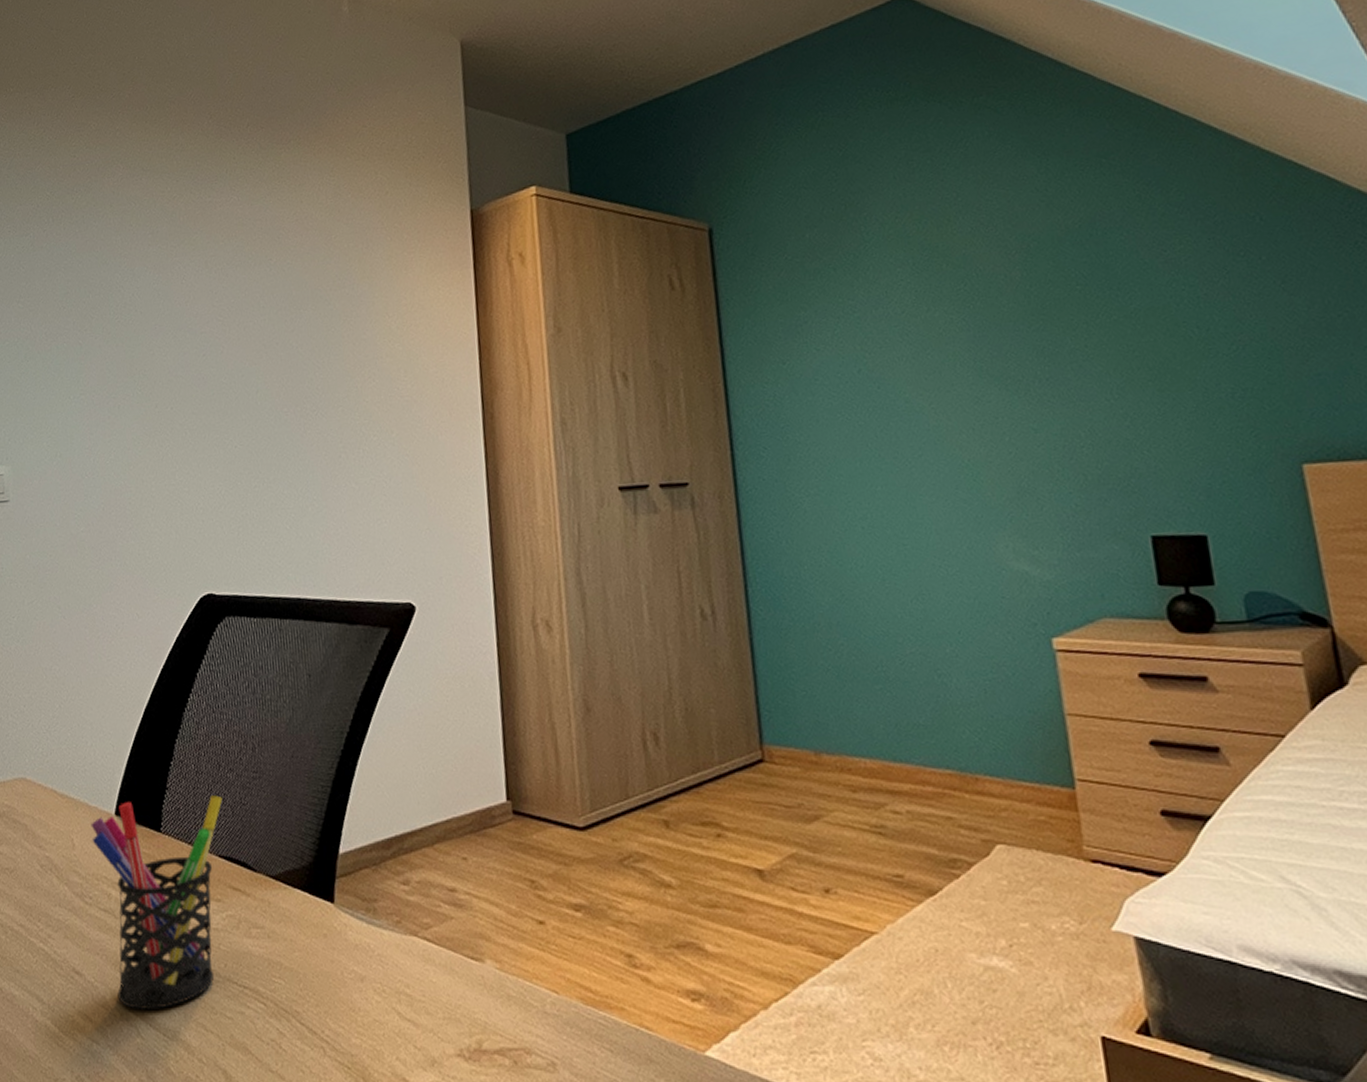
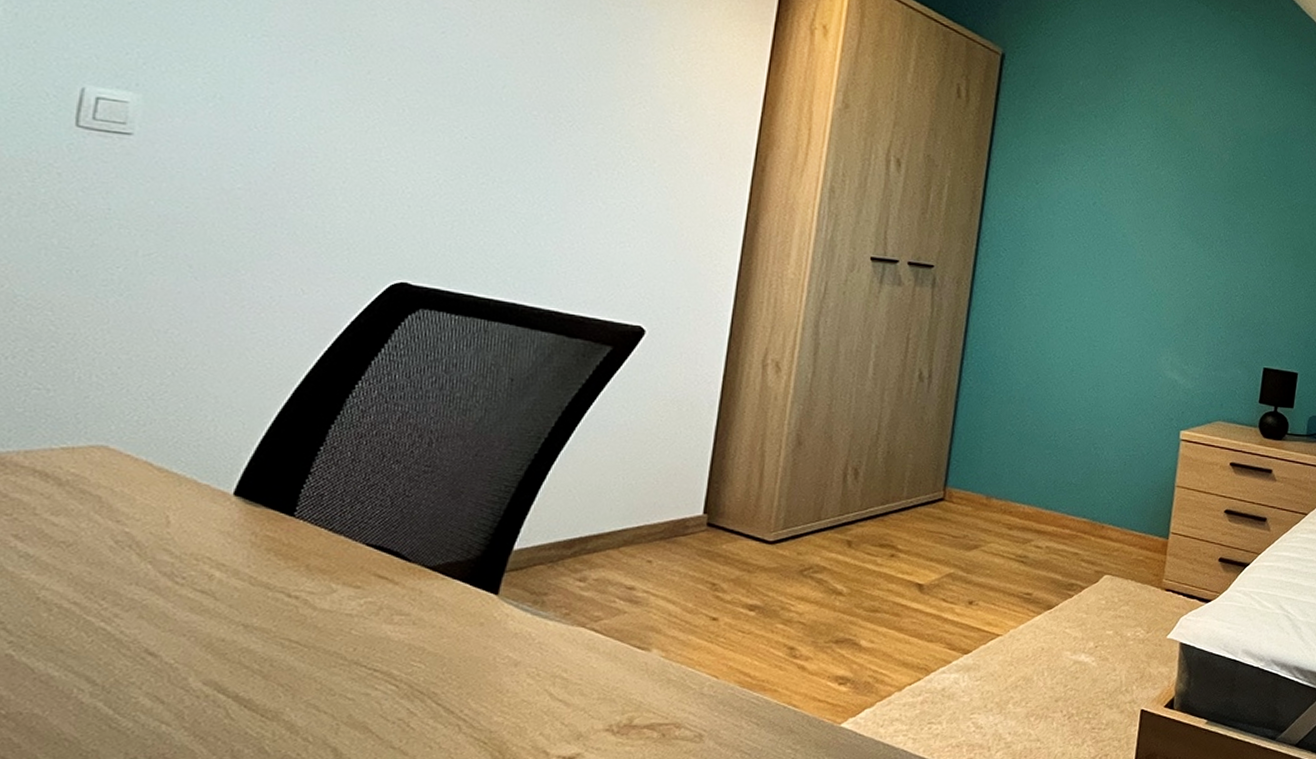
pen holder: present [91,795,223,1009] -> none [196,483,382,691]

